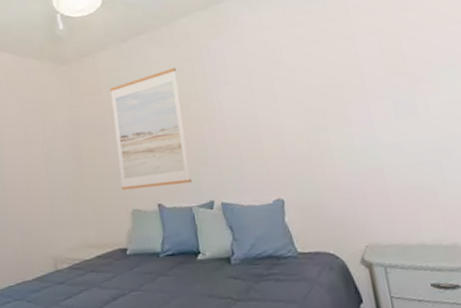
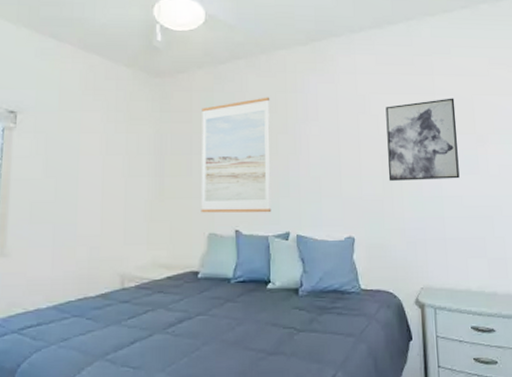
wall art: none [300,38,396,136] -> present [385,98,460,181]

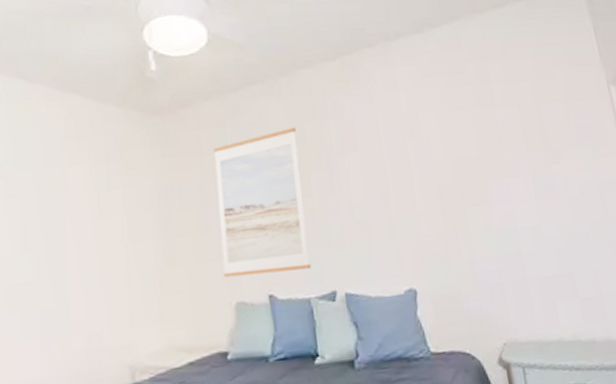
wall art: present [385,98,460,181] -> none [437,108,535,216]

